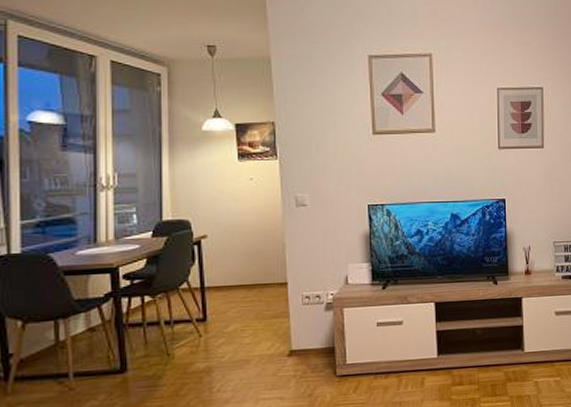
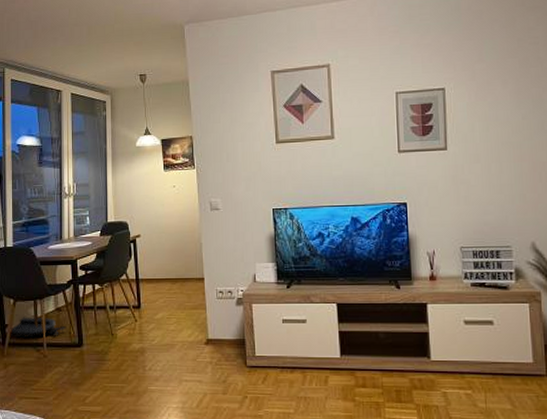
backpack: none [14,341,103,370] -> present [9,317,66,338]

